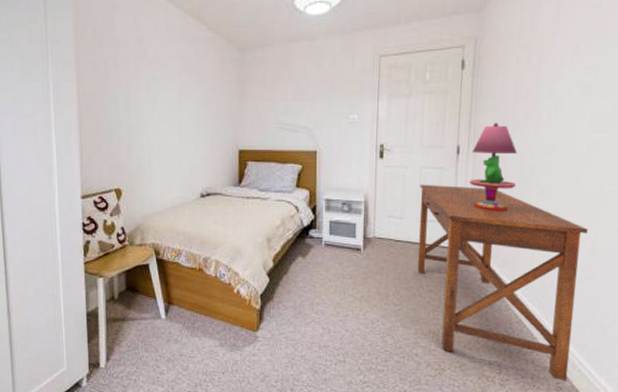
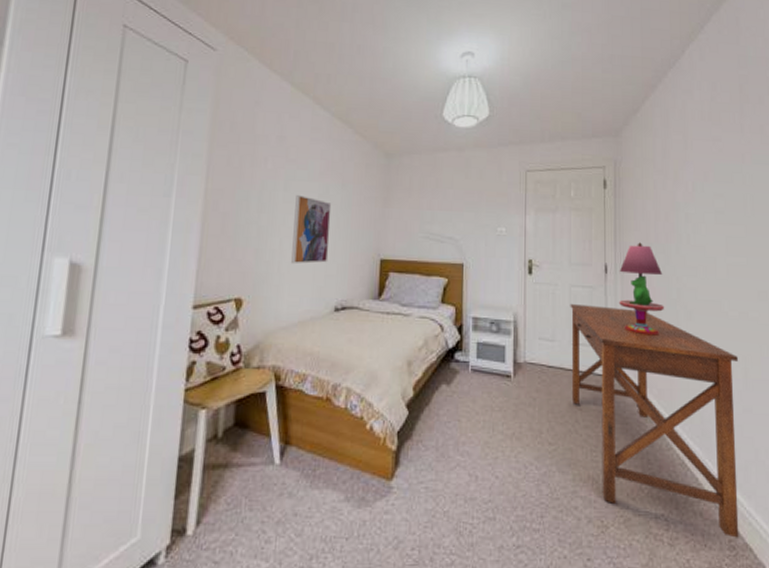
wall art: none [158,93,192,158] -> present [291,194,332,265]

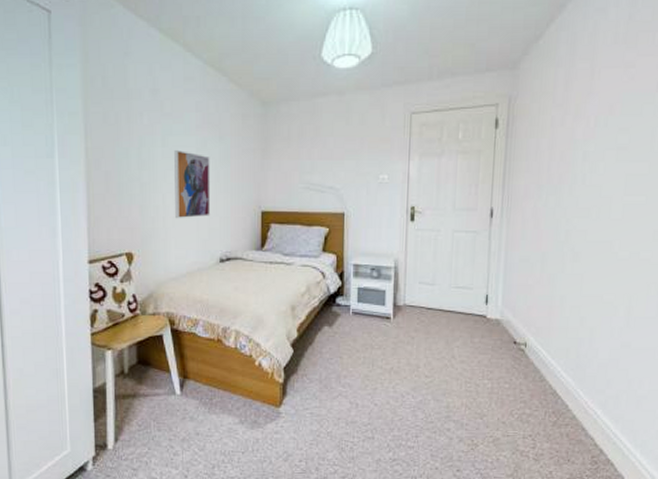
desk: present [570,303,739,538] -> none [449,248,623,455]
table lamp: present [619,242,664,336] -> none [503,184,552,277]

